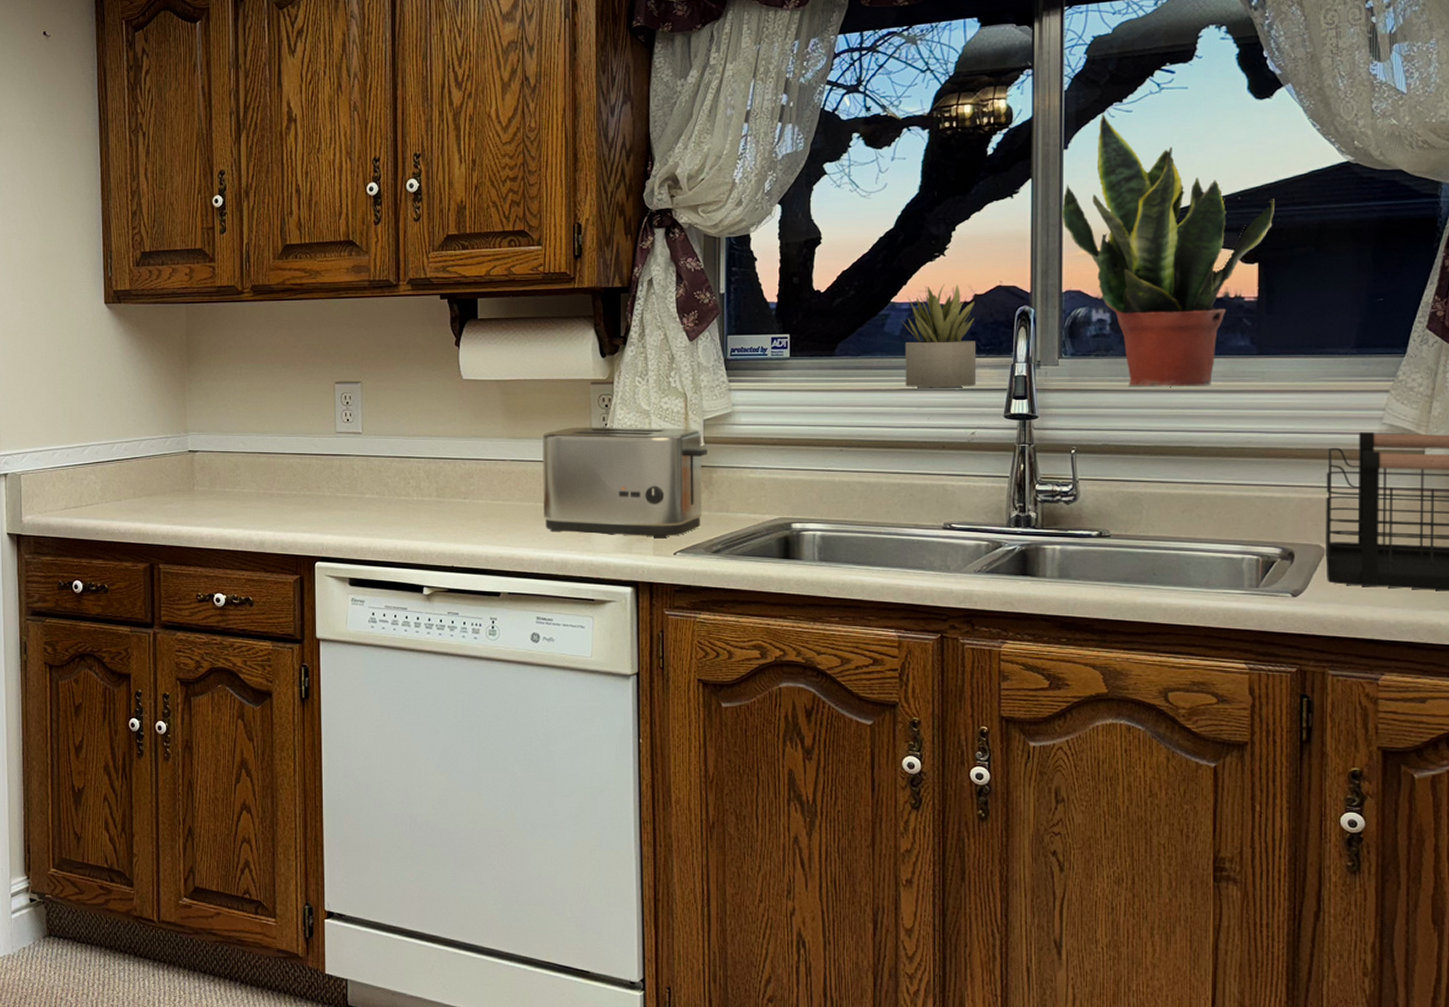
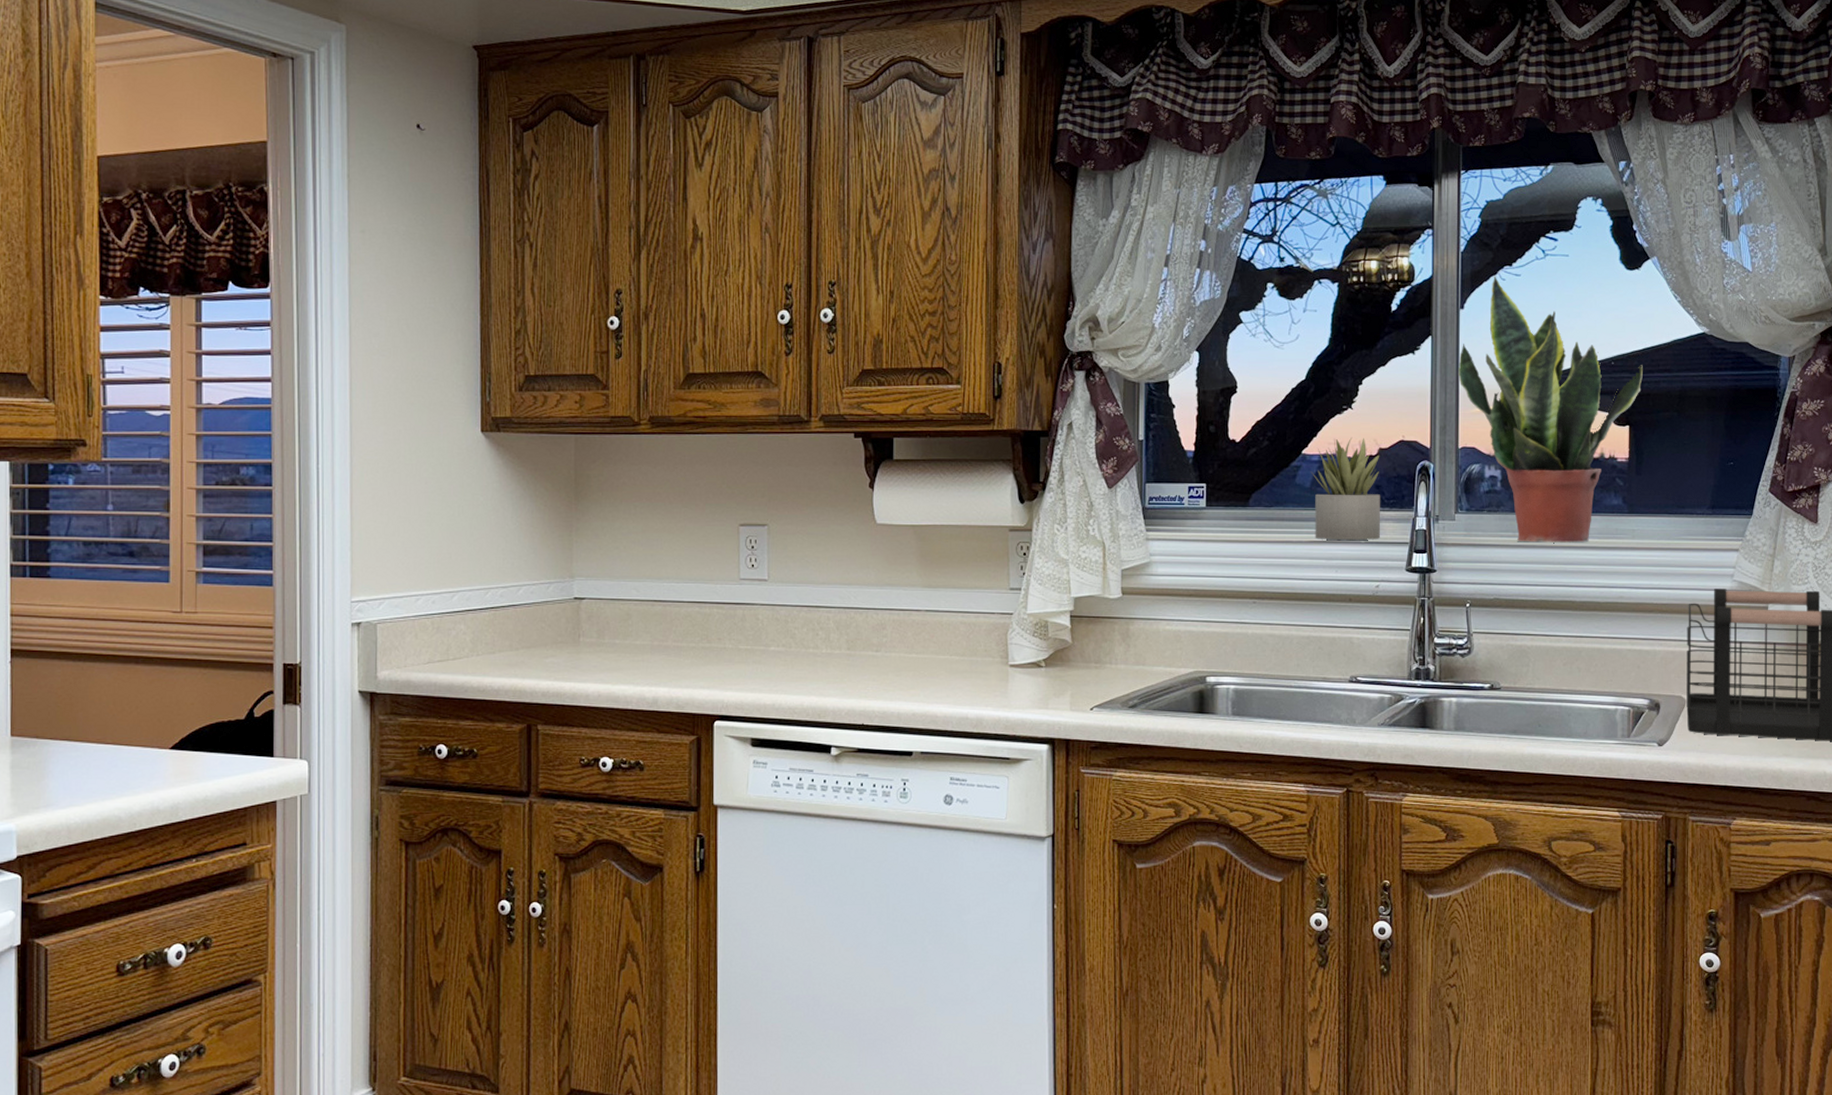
toaster: present [542,426,707,539] -> none [958,575,1125,693]

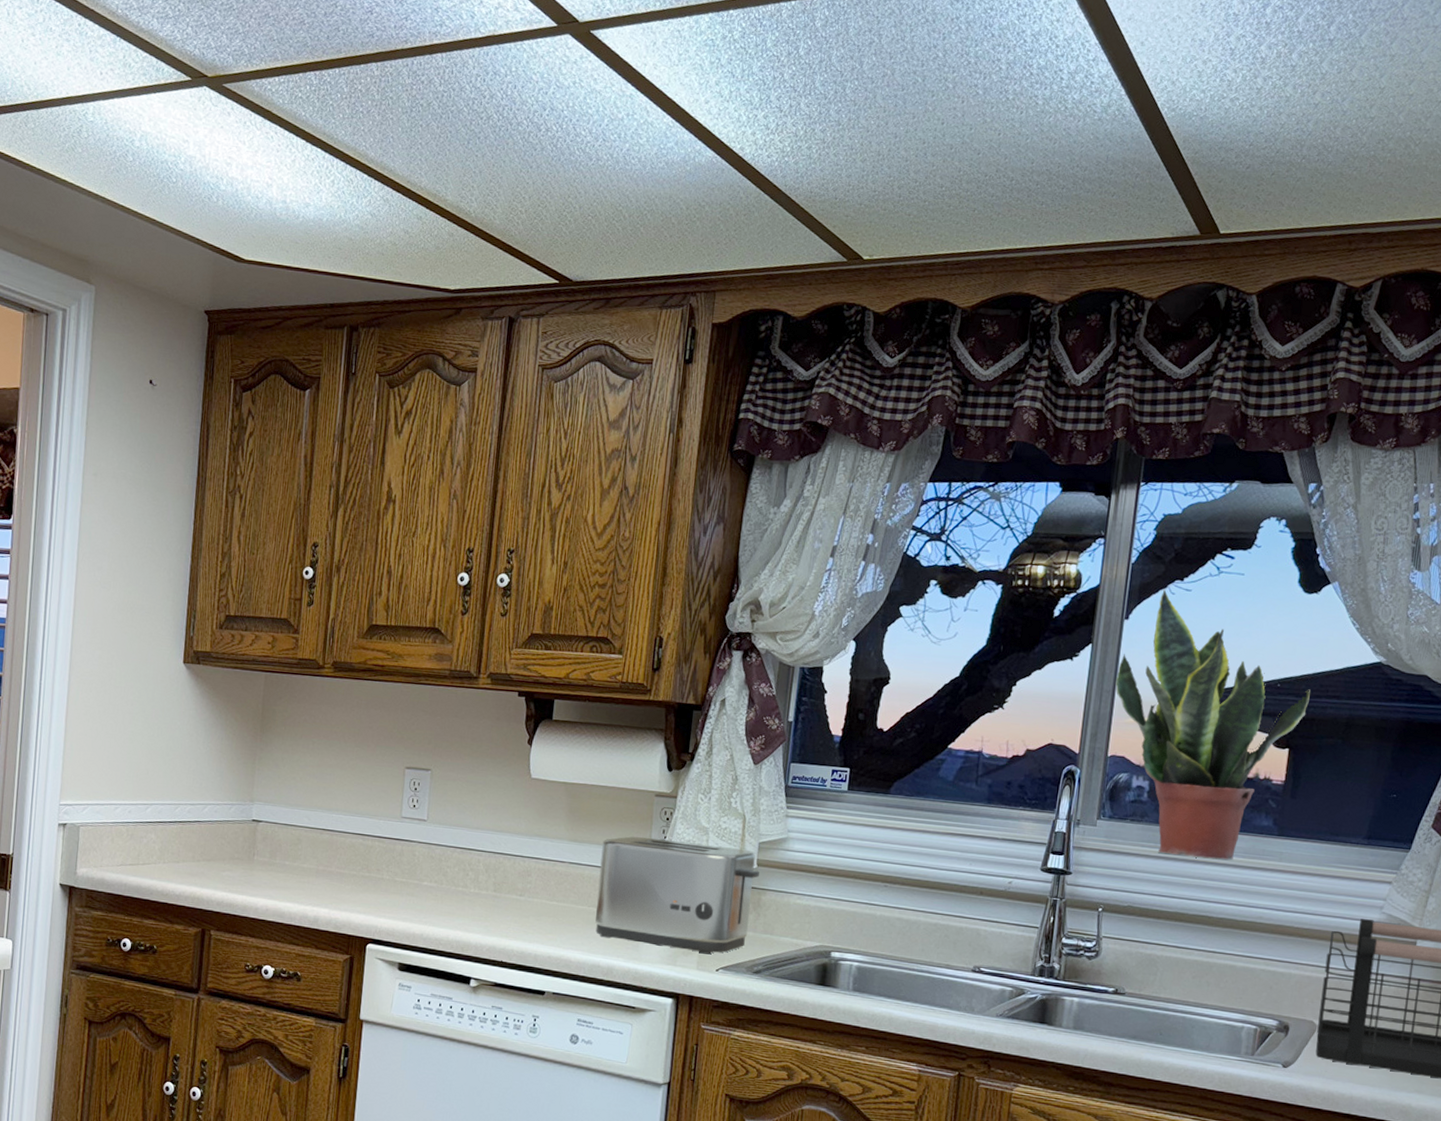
toaster: none [958,575,1125,693] -> present [595,836,759,954]
succulent plant: present [1311,437,1381,540] -> none [952,736,1027,838]

